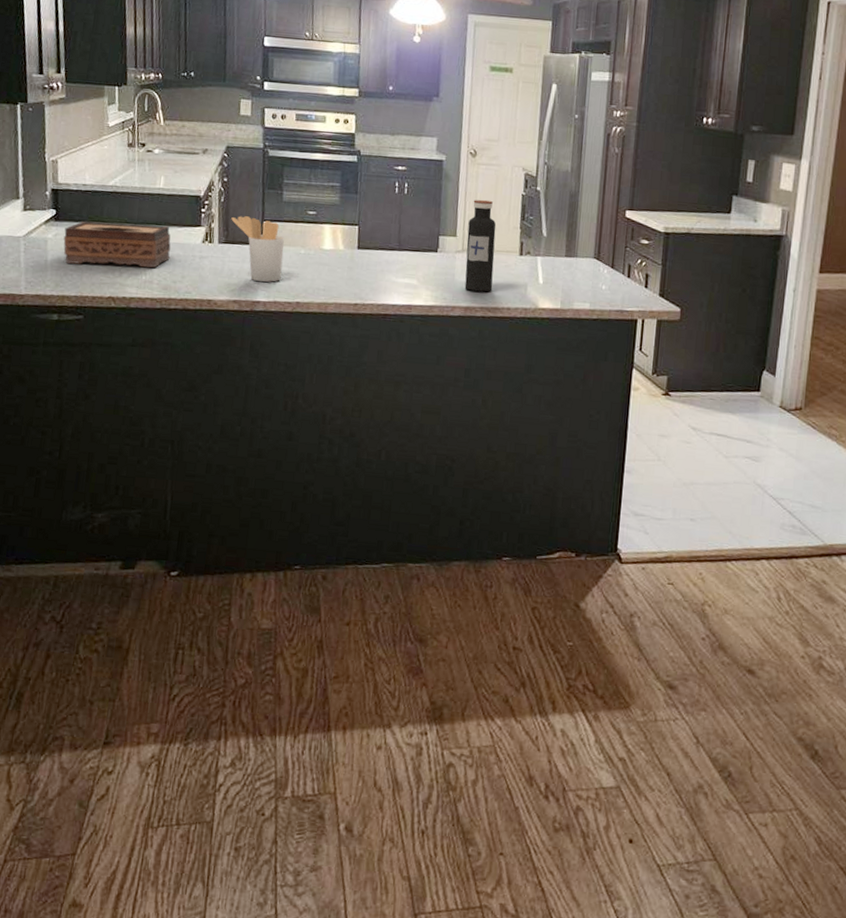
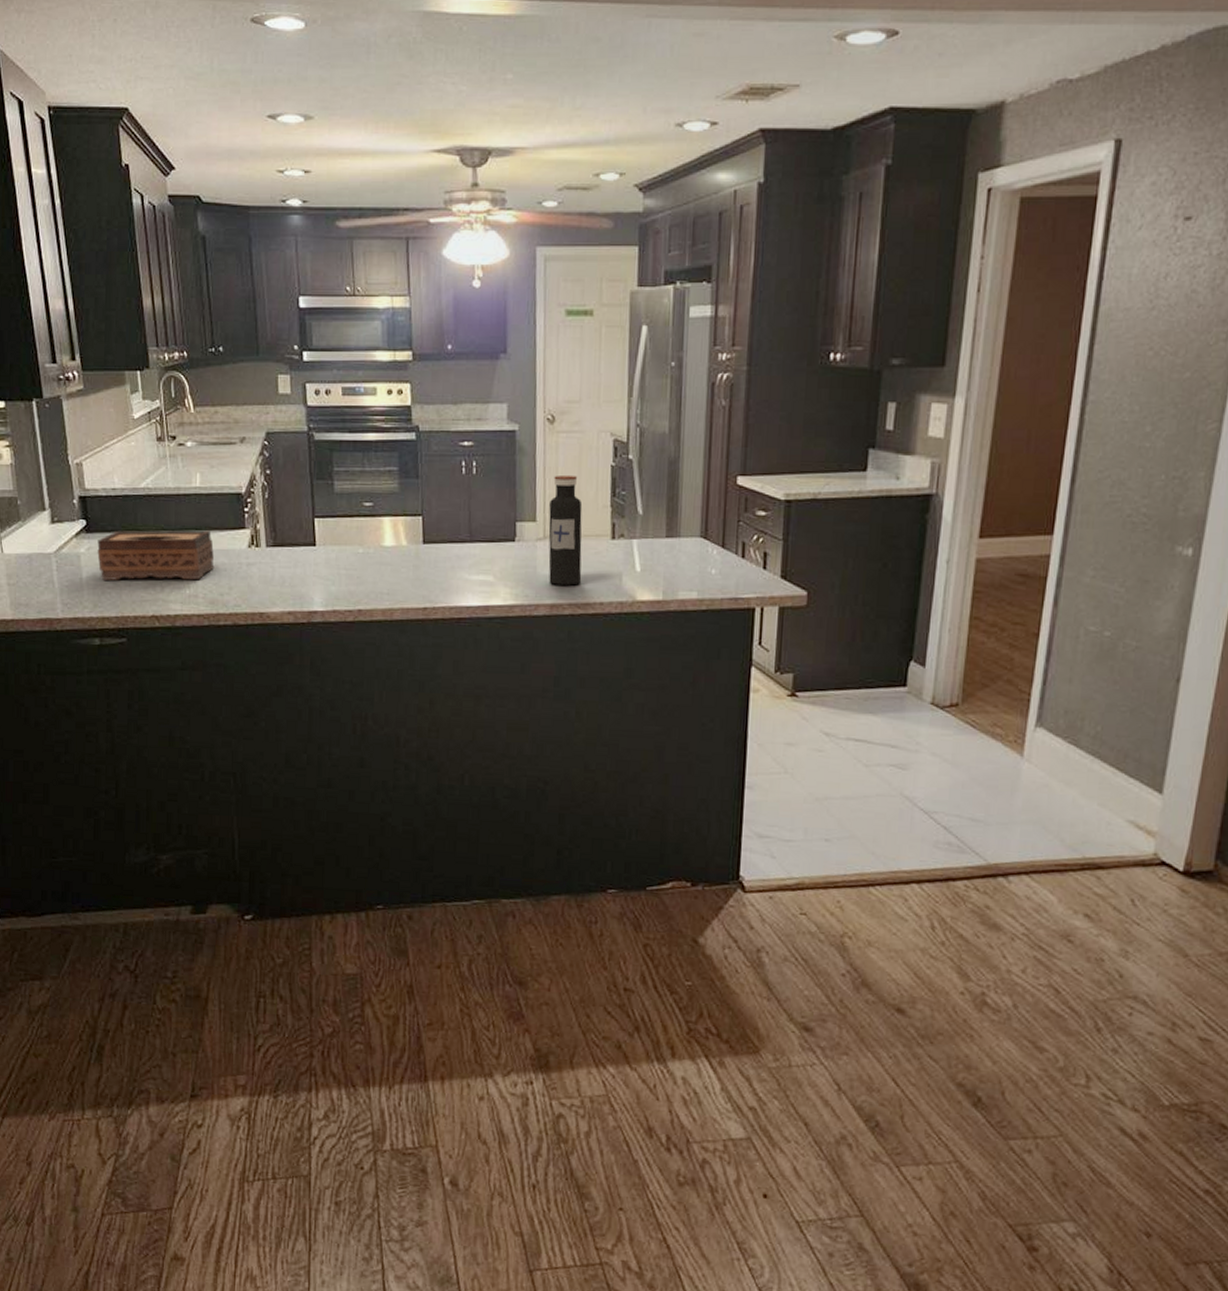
utensil holder: present [231,216,285,282] -> none [278,513,340,588]

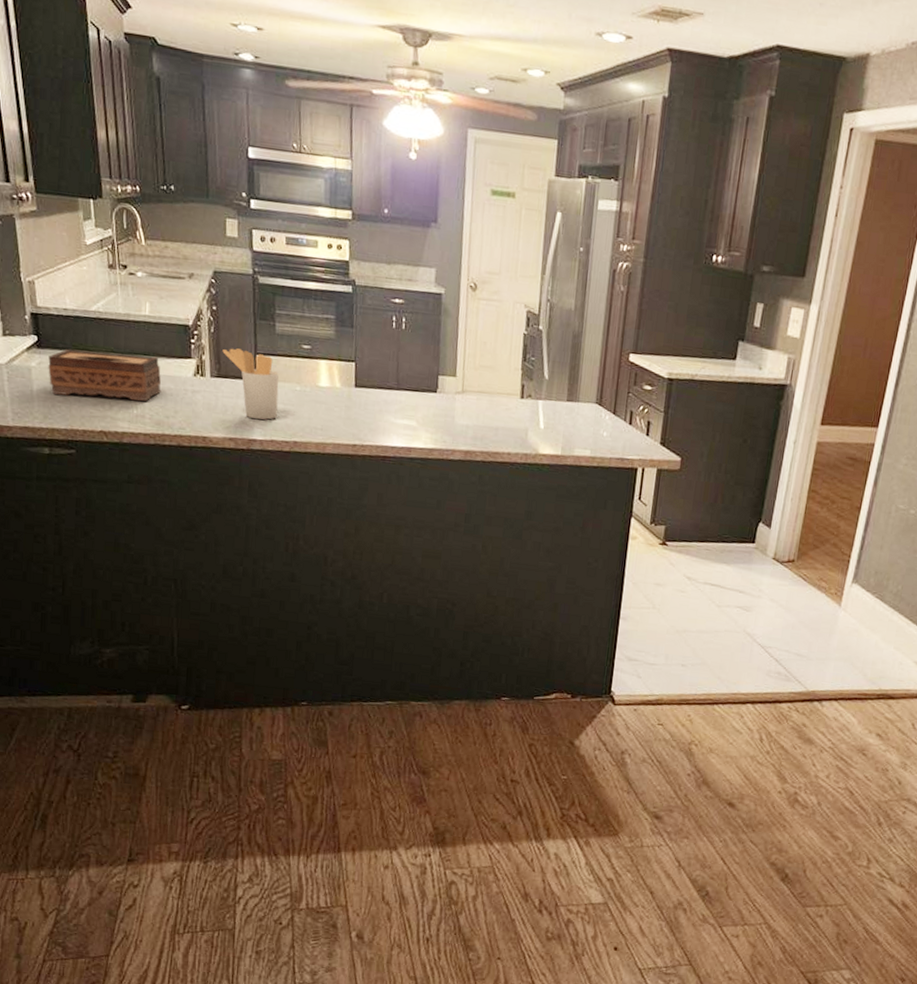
utensil holder: none [278,513,340,588] -> present [222,348,279,420]
water bottle: present [548,474,583,586] -> none [465,337,497,436]

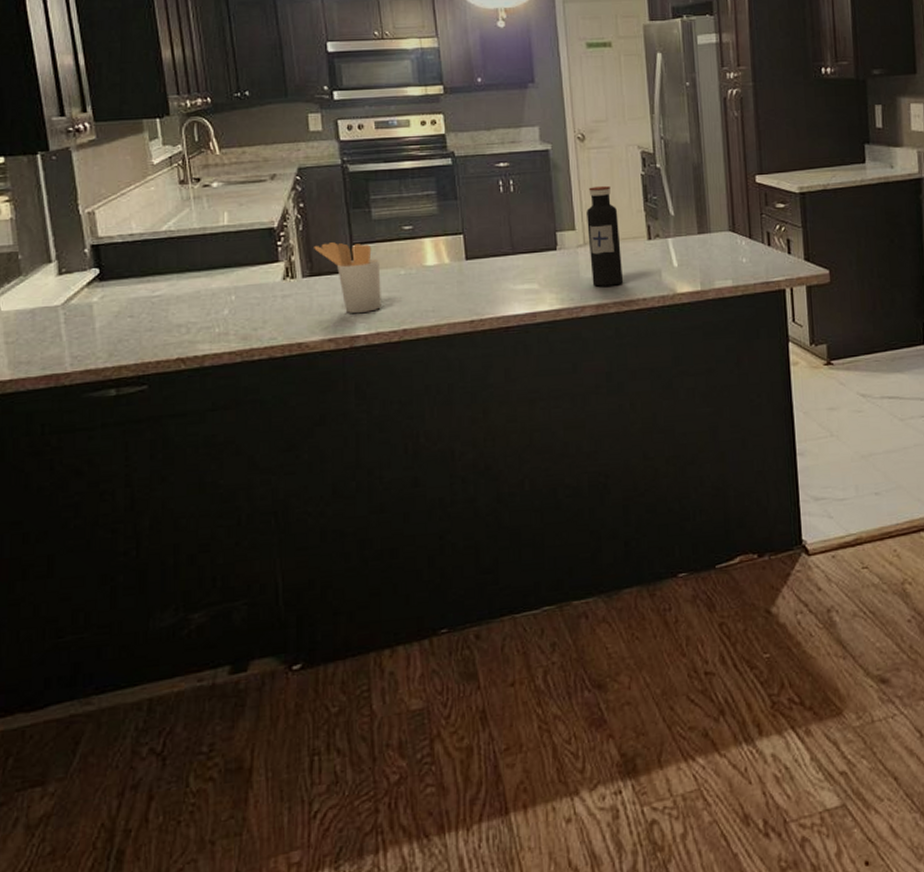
tissue box: present [48,349,162,401] -> none [112,267,246,328]
water bottle: none [465,337,497,436] -> present [587,185,624,287]

